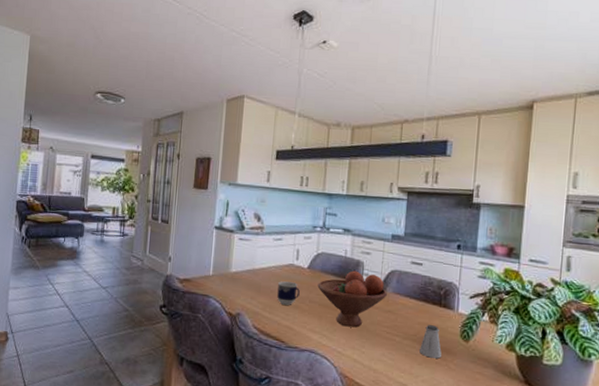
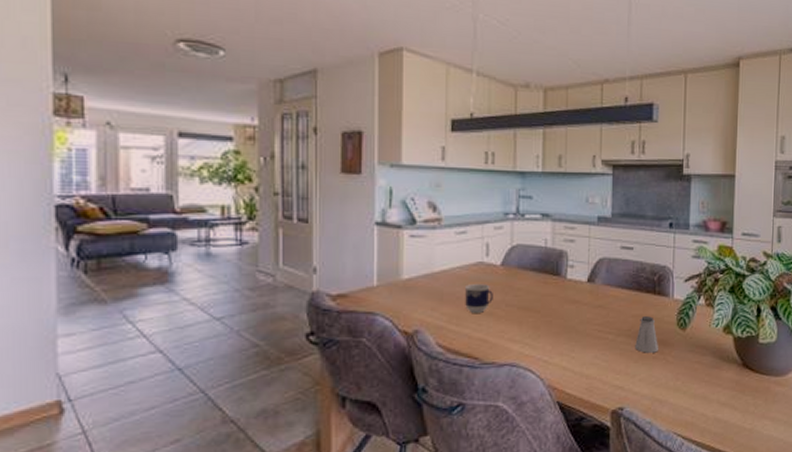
fruit bowl: present [317,270,387,328] -> none [514,263,596,330]

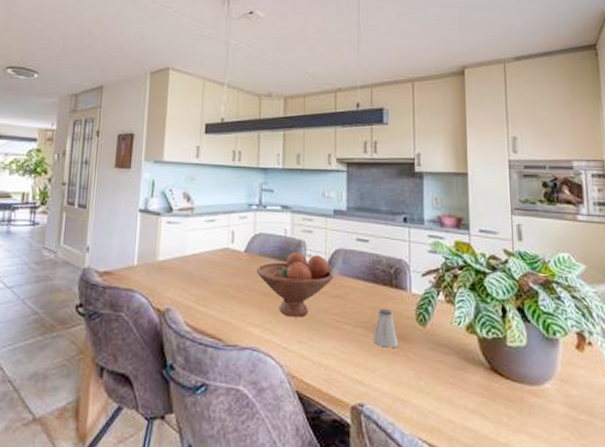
cup: present [465,284,493,313] -> none [212,268,237,296]
fruit bowl: none [514,263,596,330] -> present [256,252,333,318]

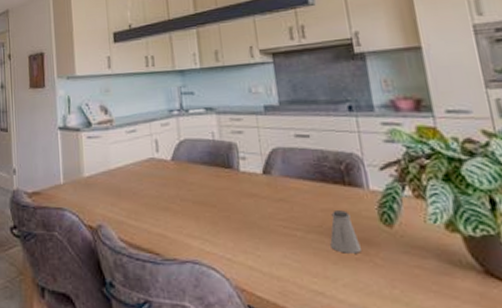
fruit bowl: present [256,252,333,318] -> none [186,155,274,226]

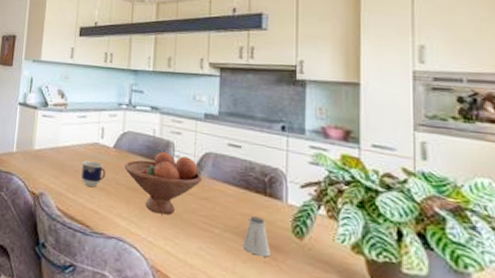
cup: none [140,179,168,208] -> present [81,160,105,187]
fruit bowl: none [186,155,274,226] -> present [124,151,202,215]

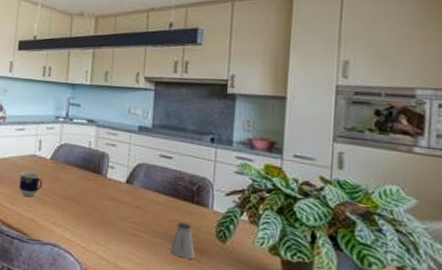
fruit bowl: present [124,151,202,215] -> none [60,162,134,223]

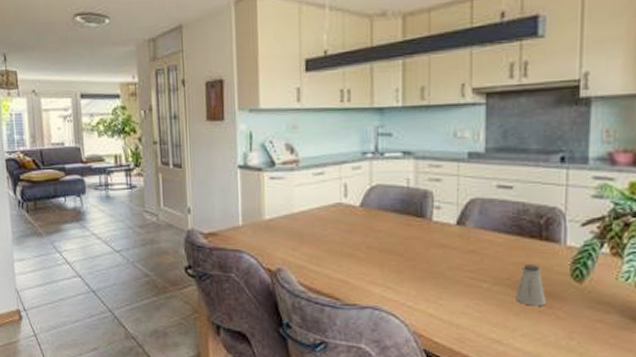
cup: present [19,172,42,197] -> none [325,225,353,254]

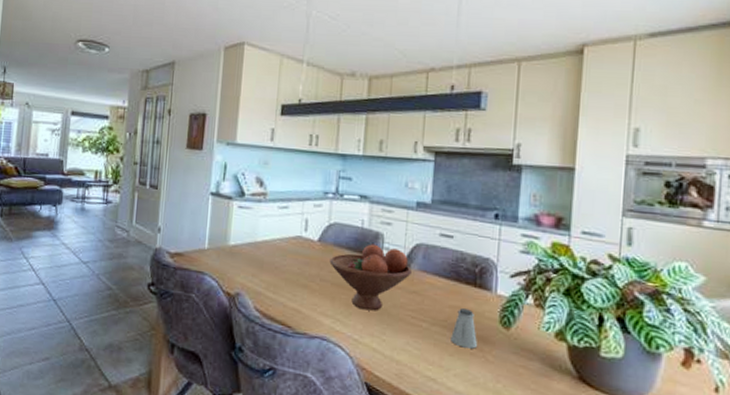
fruit bowl: none [375,204,467,275] -> present [329,244,412,311]

